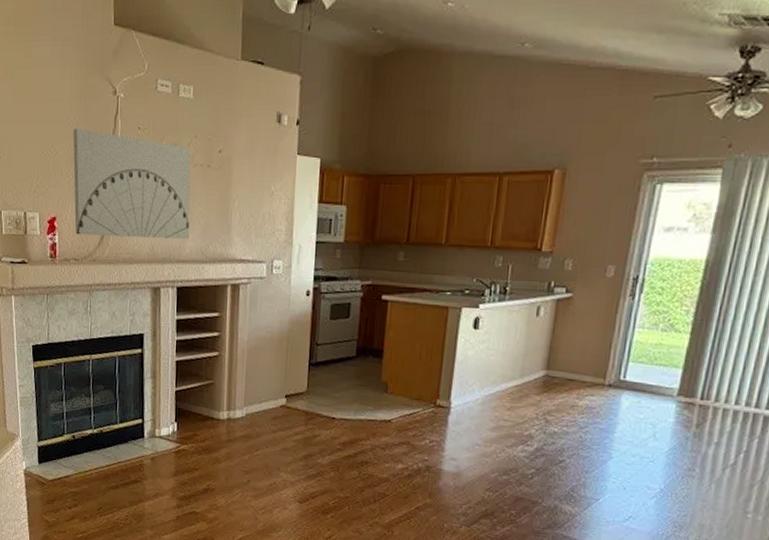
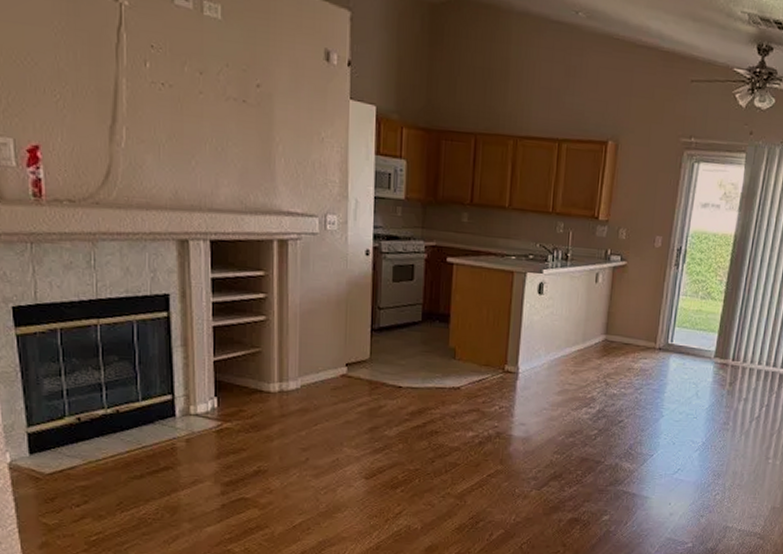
wall art: present [73,129,191,240] -> none [58,36,223,186]

